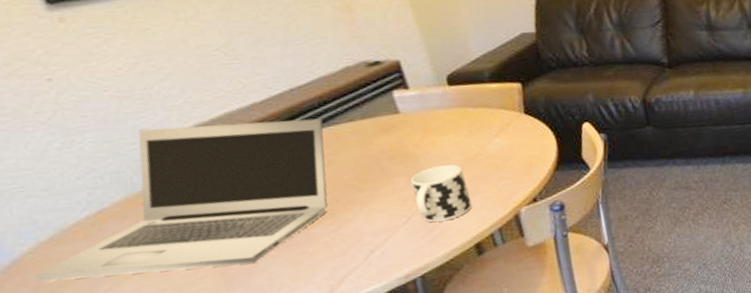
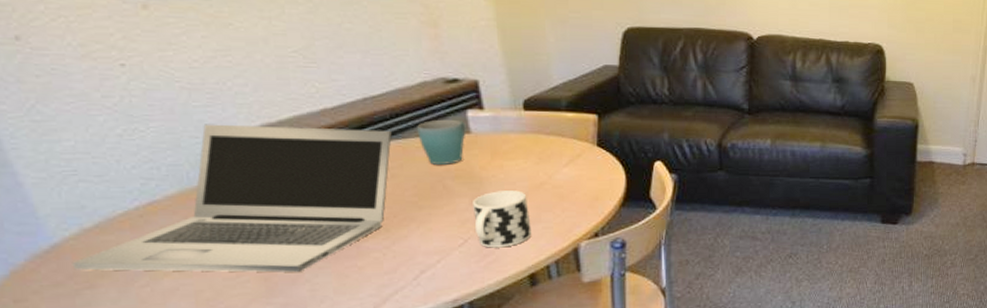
mug: none [346,101,396,148] -> present [417,119,466,165]

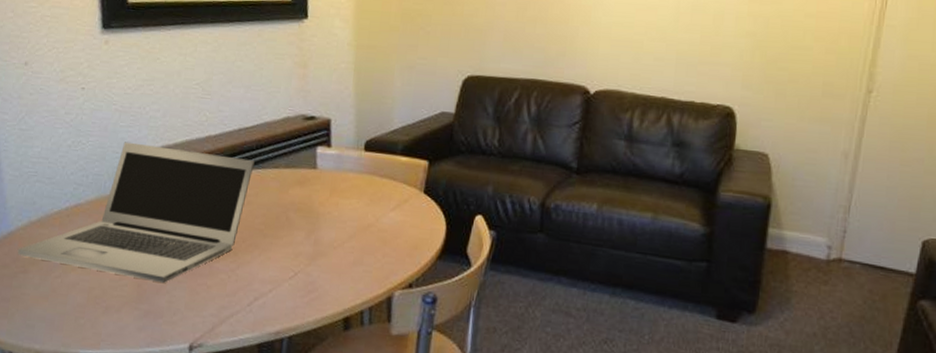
mug: present [417,119,466,165] -> none [274,153,314,197]
cup: present [473,190,532,248] -> none [305,228,354,286]

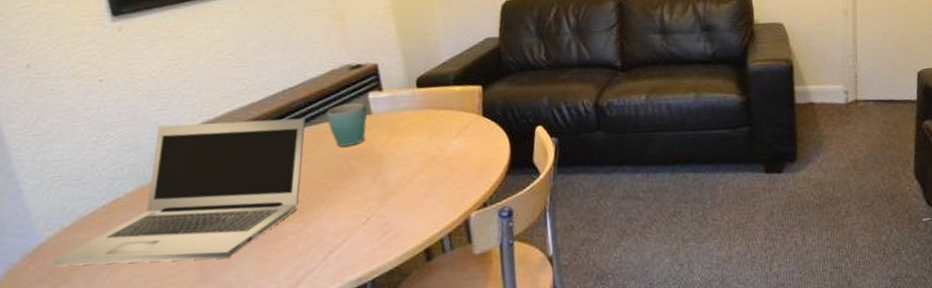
mug: none [274,153,314,197] -> present [327,102,368,147]

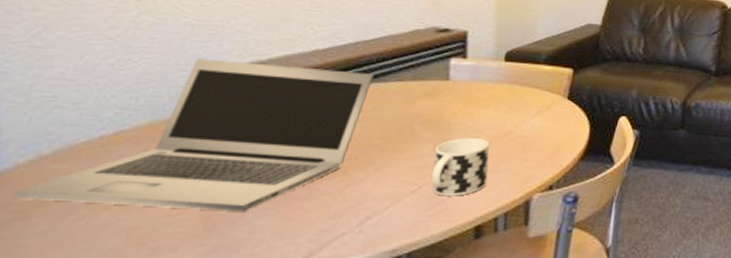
mug: present [327,102,368,147] -> none [398,66,447,109]
cup: none [374,166,426,225] -> present [431,138,490,196]

